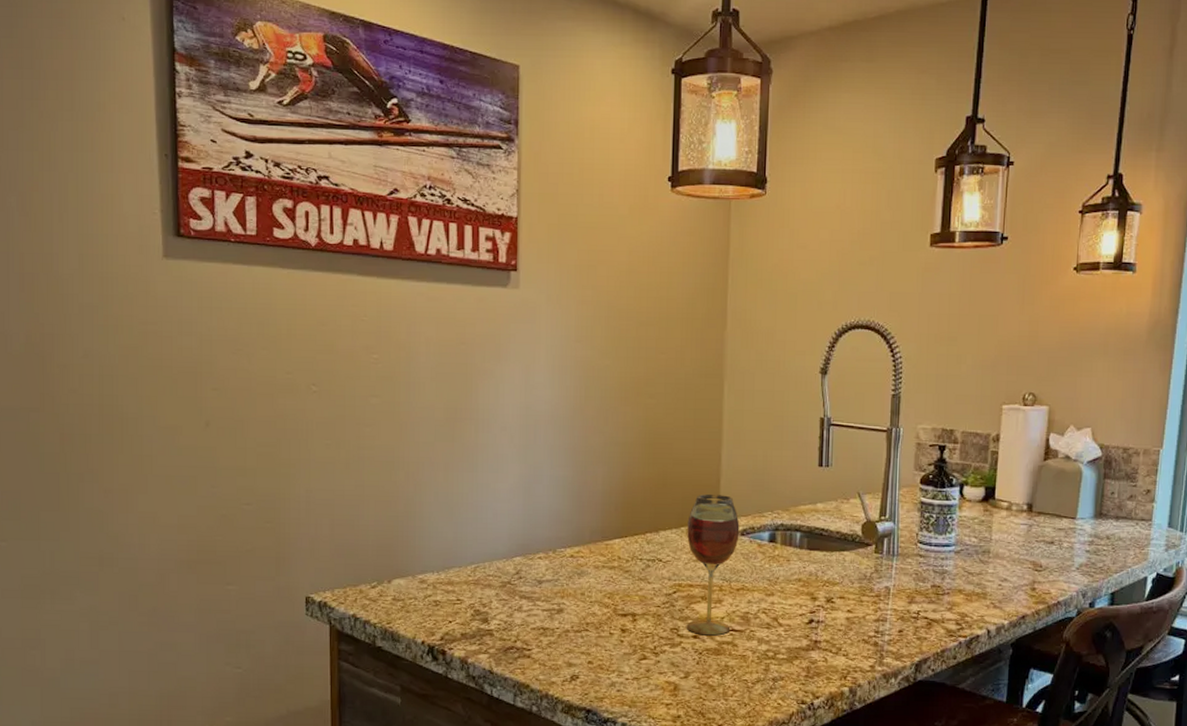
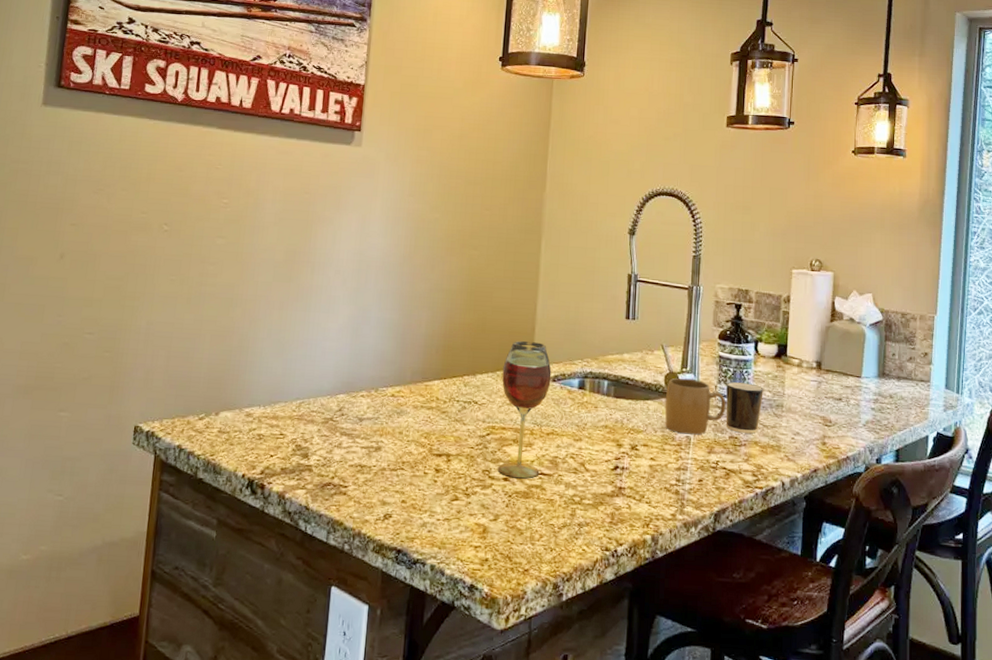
mug: none [862,526,928,585] -> present [664,377,726,435]
mug: none [927,529,969,582] -> present [725,382,763,434]

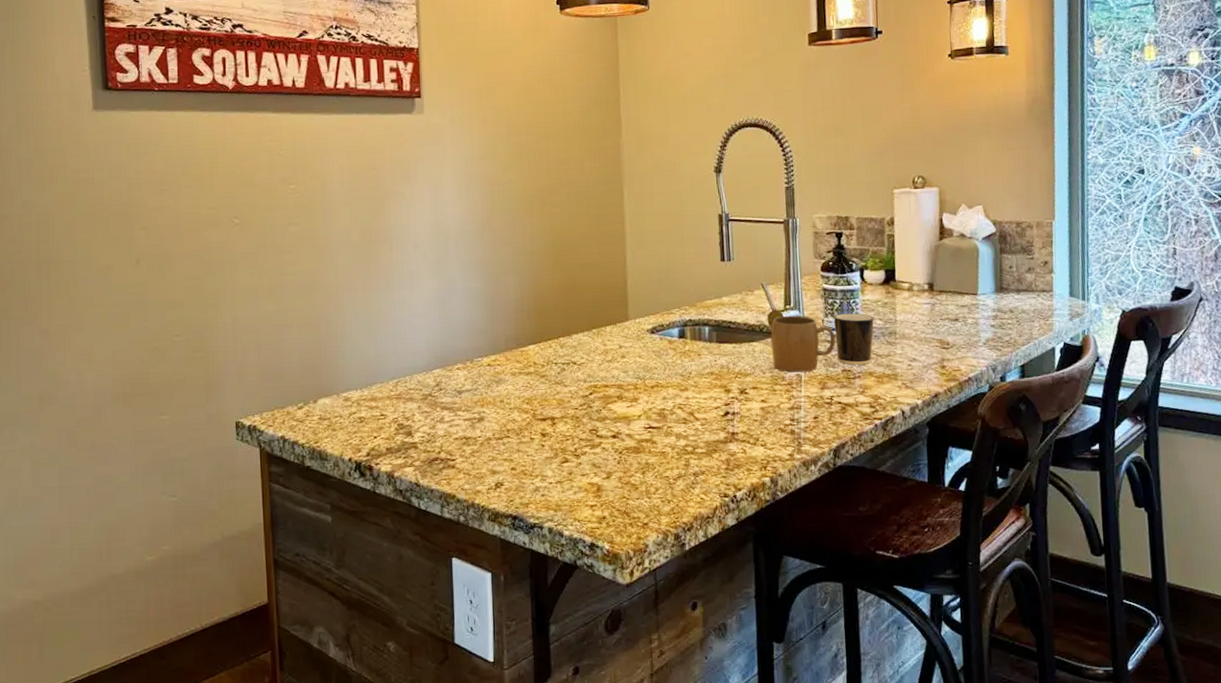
wineglass: present [498,340,552,480] -> none [598,295,650,436]

